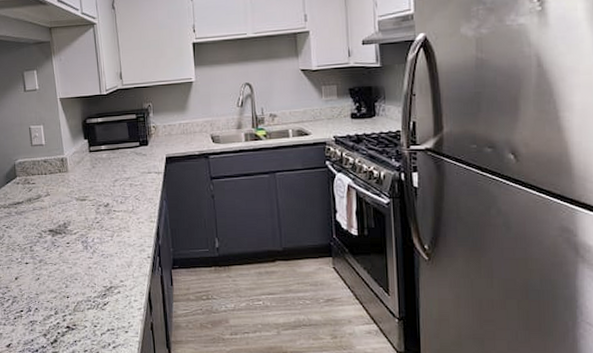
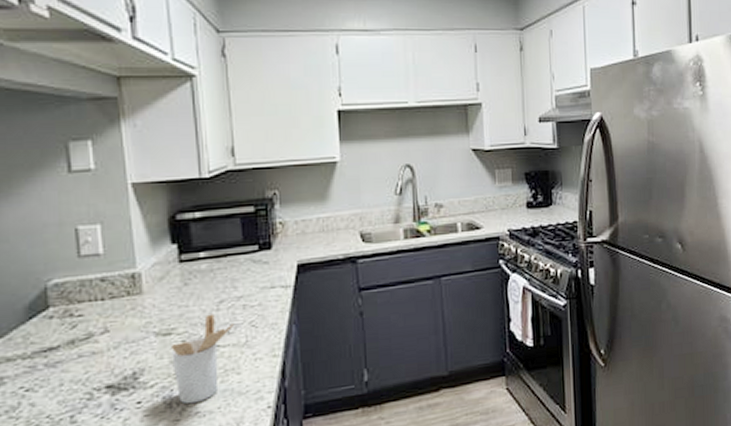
utensil holder: none [86,188,125,248] -> present [172,314,235,404]

